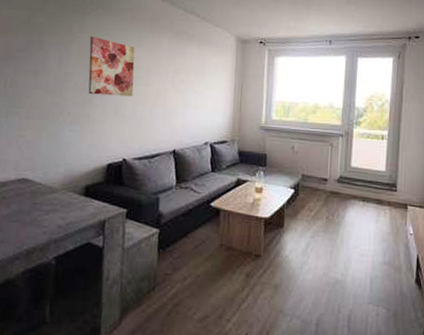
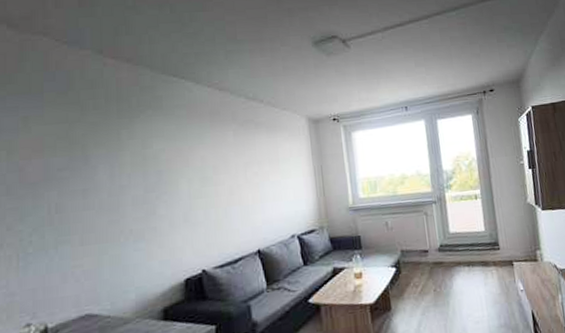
wall art: present [88,37,135,97] -> none [143,141,203,206]

